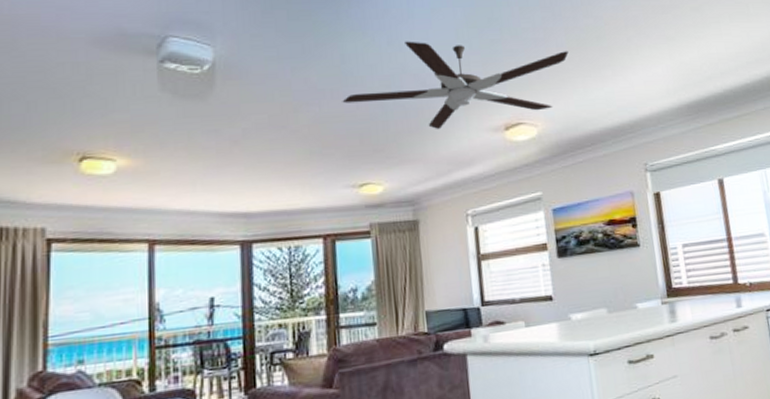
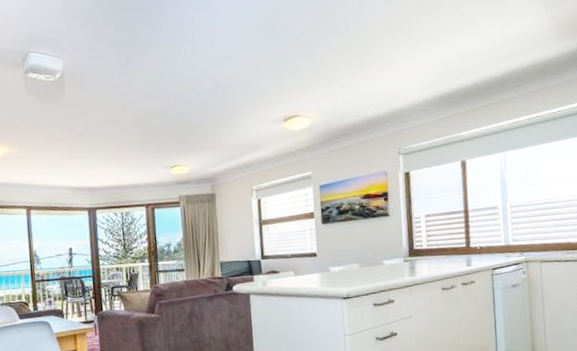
ceiling fan: present [342,41,569,130] -> none [157,48,339,122]

